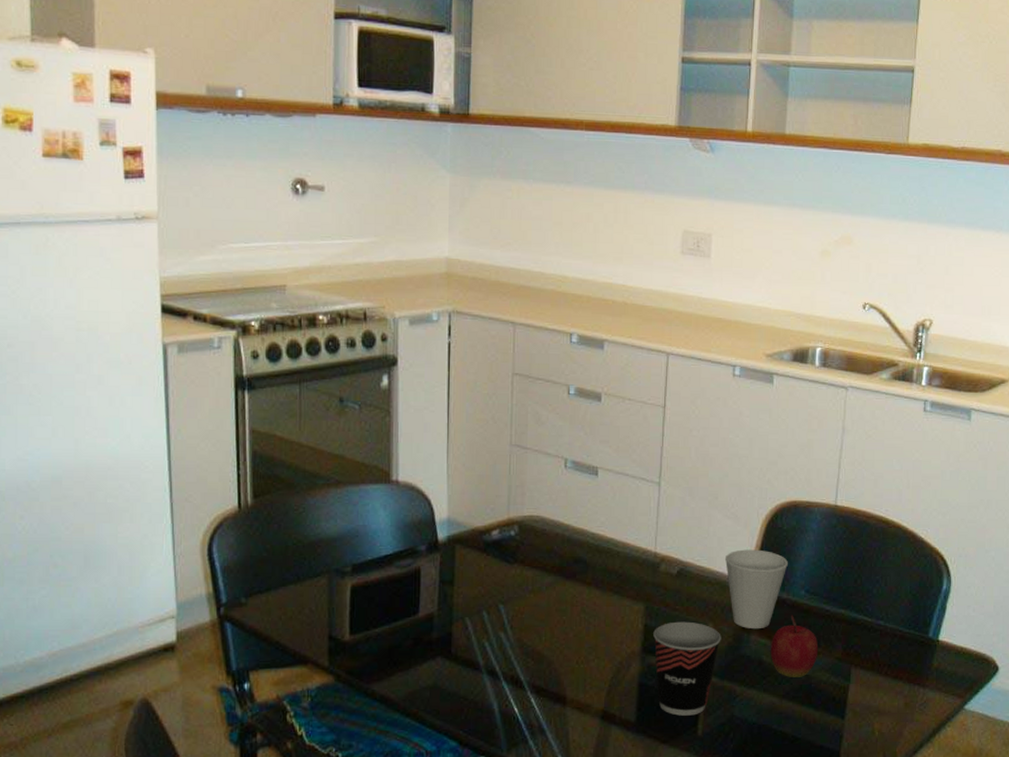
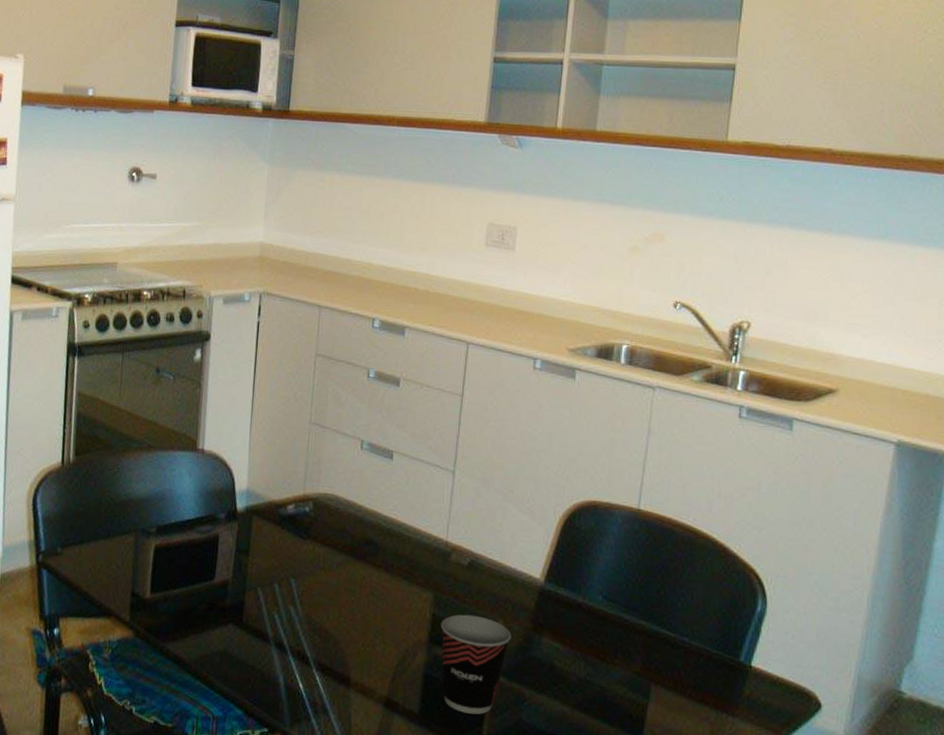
cup: present [725,549,788,630] -> none [518,546,585,632]
apple: present [770,615,819,677] -> none [562,620,616,688]

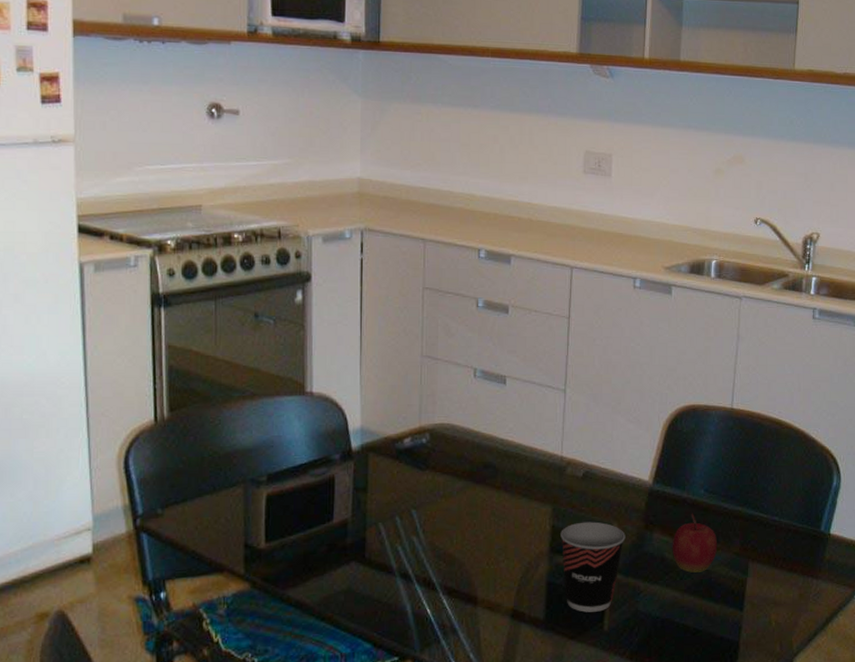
apple: none [562,620,616,688] -> present [672,513,718,573]

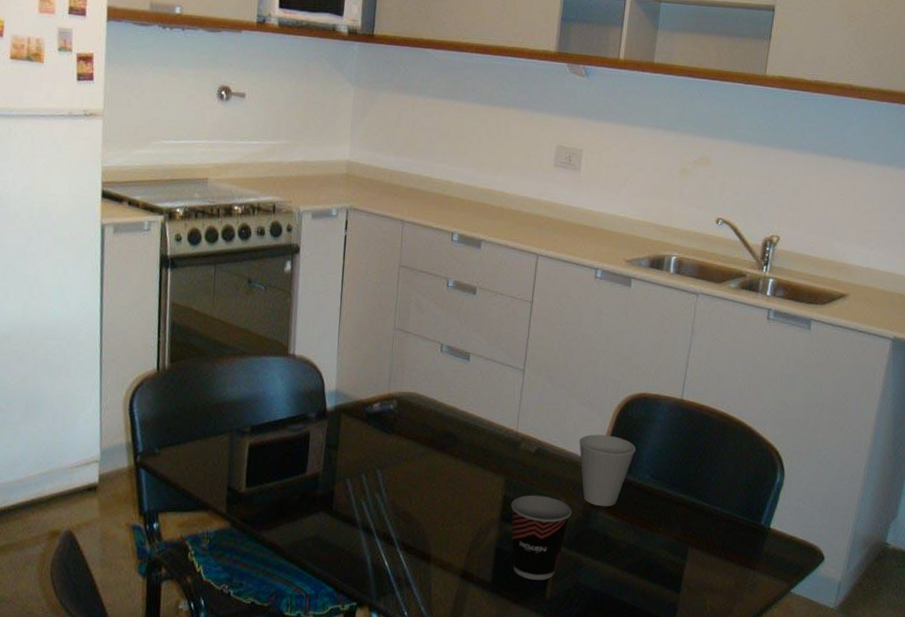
cup: none [629,451,688,528] -> present [579,434,636,507]
apple: present [672,513,718,573] -> none [615,496,660,553]

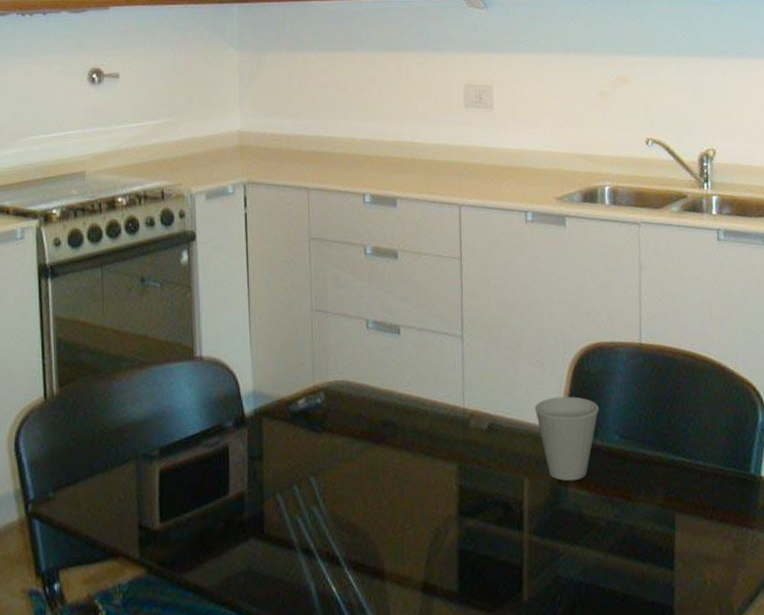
cup: present [511,495,572,580] -> none [468,478,539,582]

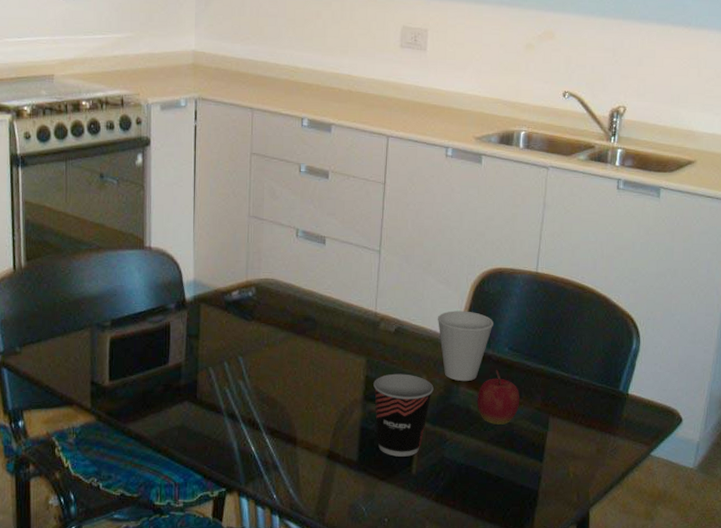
cup: none [468,478,539,582] -> present [373,373,434,457]
apple: none [589,462,640,530] -> present [477,369,520,425]

